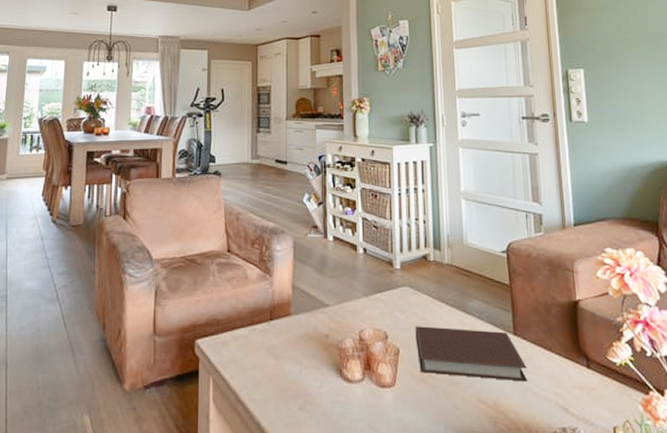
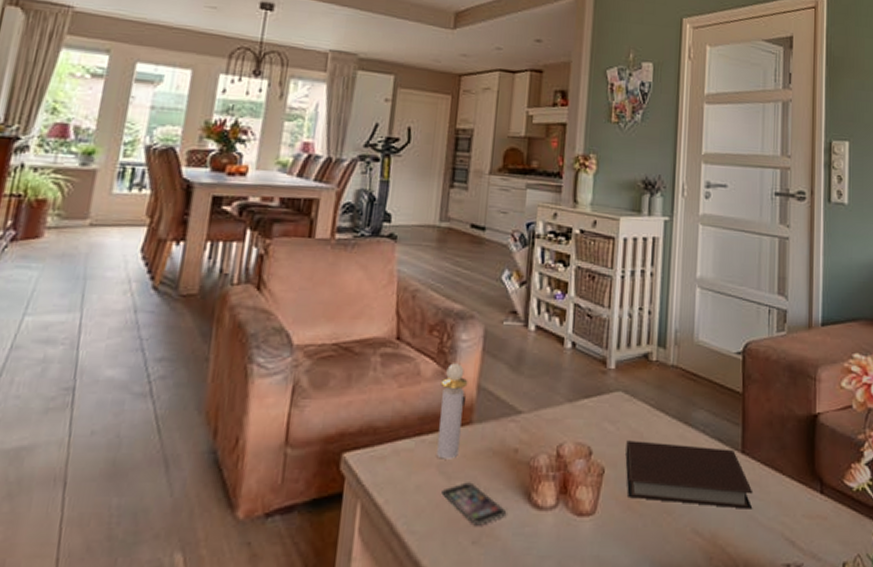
perfume bottle: none [264,268,285,343] -> present [437,363,468,459]
smartphone: none [272,361,323,394] -> present [441,482,506,524]

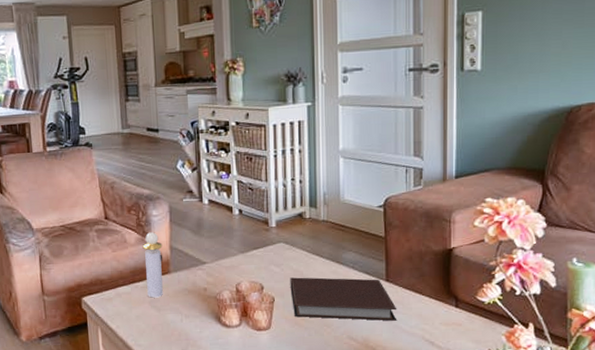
smartphone: present [441,482,506,524] -> none [155,312,203,339]

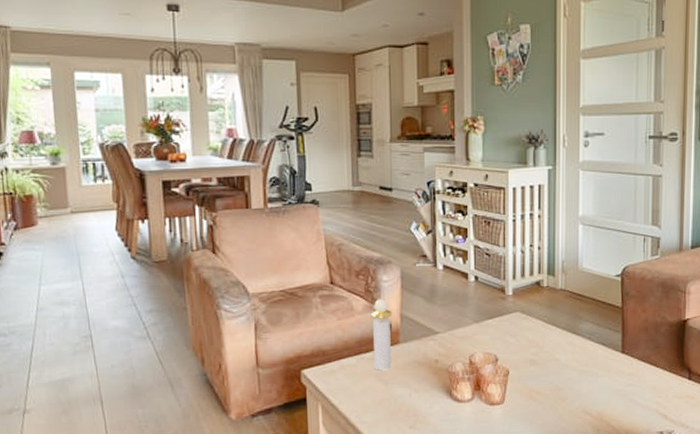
notebook: present [290,277,397,321] -> none [525,348,632,394]

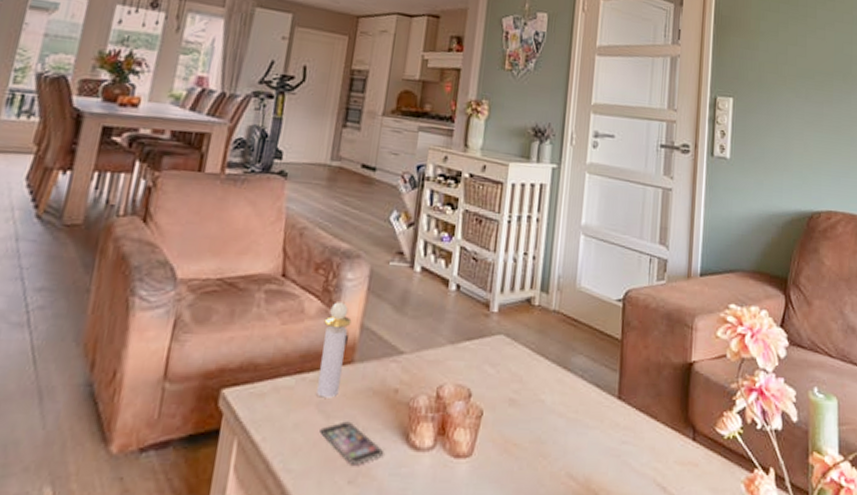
smartphone: none [382,385,433,415] -> present [319,421,383,464]

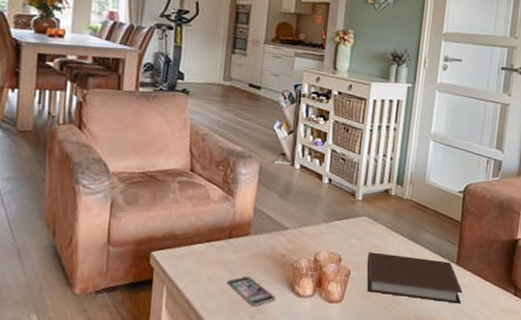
perfume bottle: present [316,302,352,398] -> none [223,190,247,260]
notebook: none [504,383,628,455] -> present [366,252,463,304]

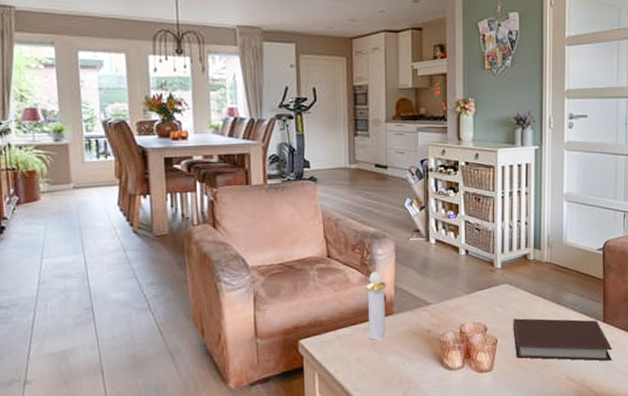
perfume bottle: none [223,190,247,260] -> present [366,272,387,340]
smartphone: present [227,276,275,305] -> none [376,354,425,382]

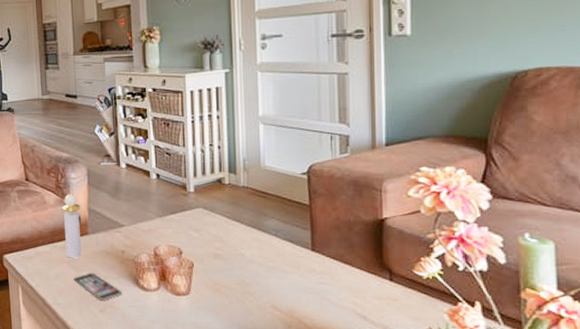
smartphone: none [376,354,425,382] -> present [74,273,121,300]
notebook: present [513,318,613,361] -> none [209,243,325,292]

